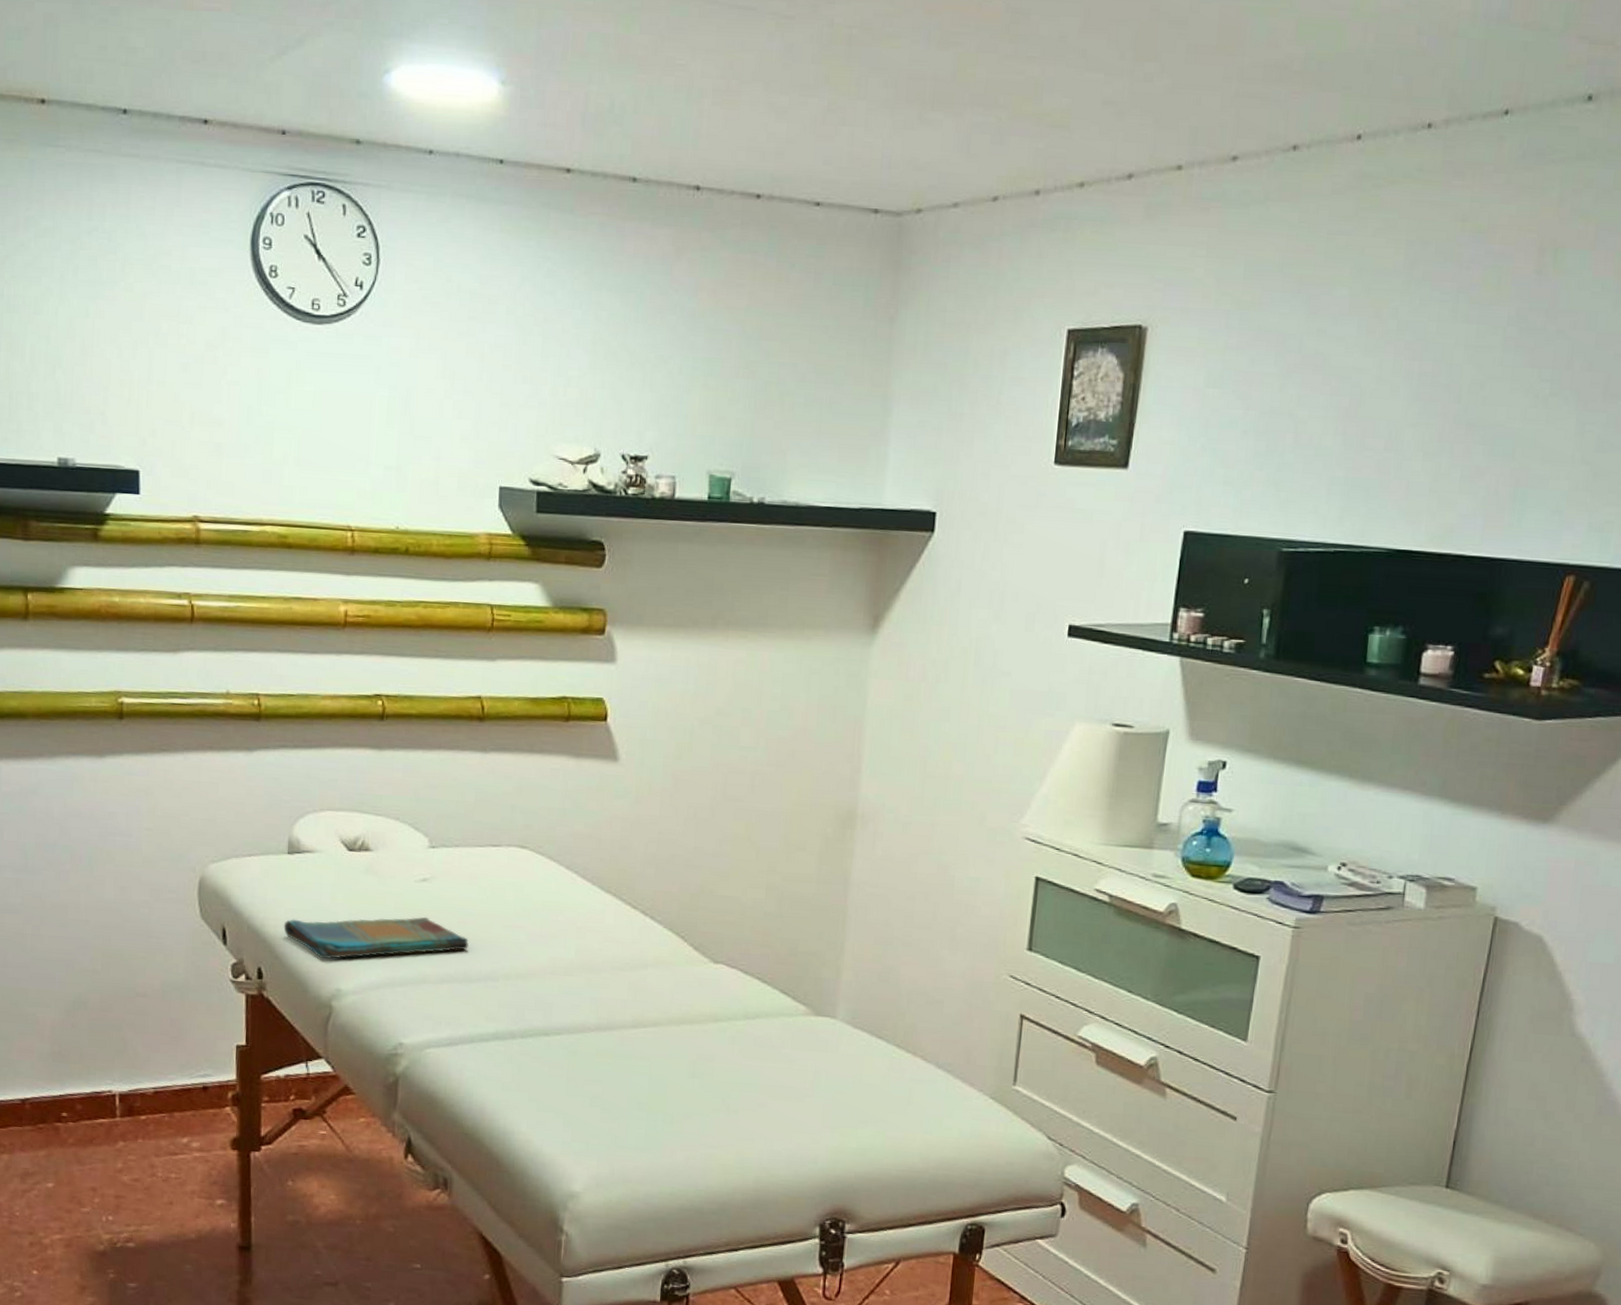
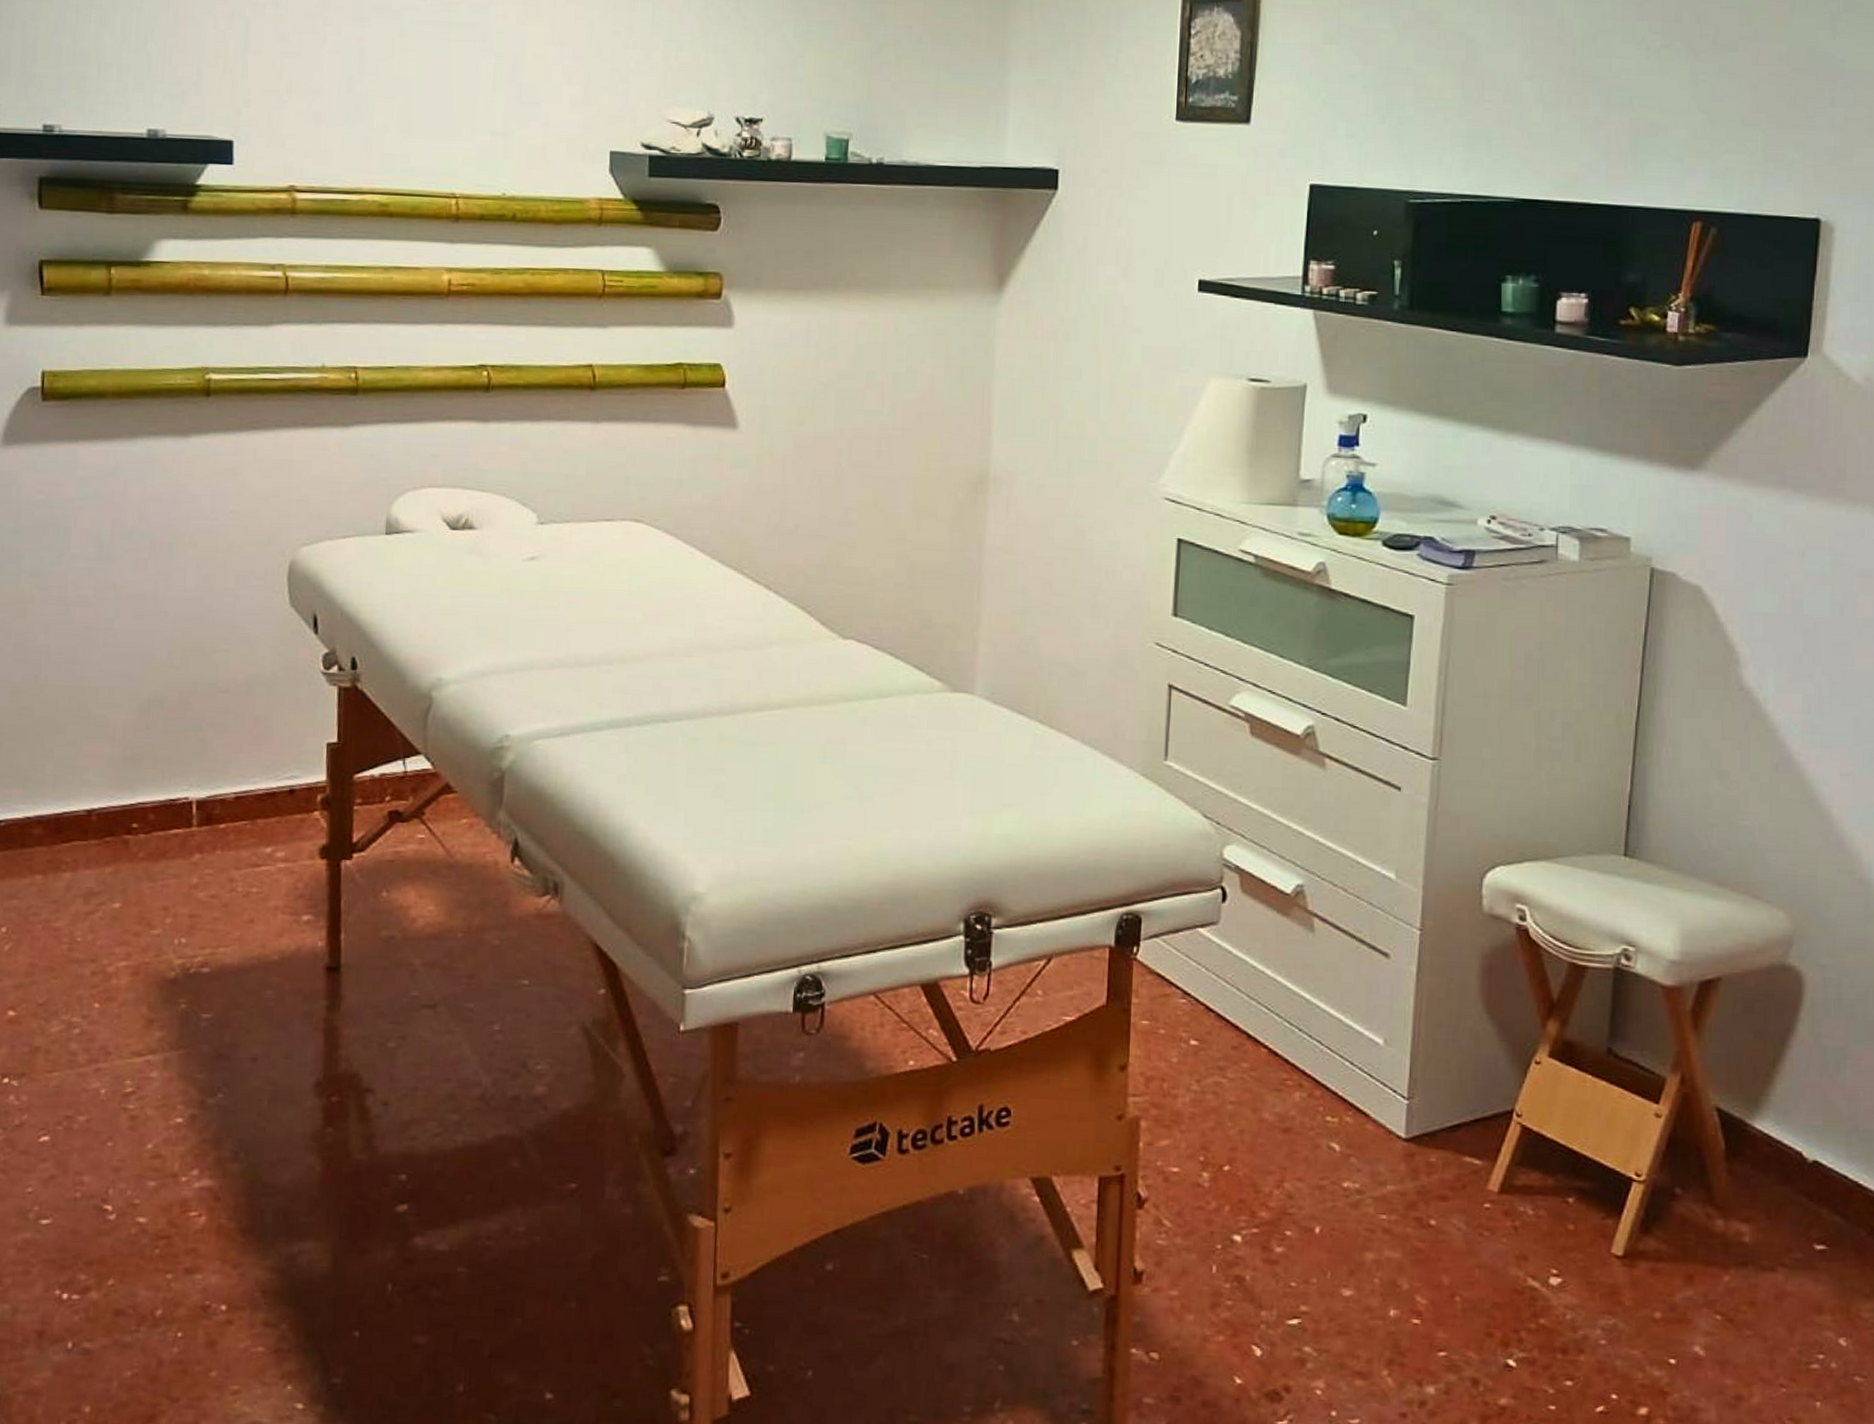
dish towel: present [283,916,469,959] -> none [380,597,580,647]

